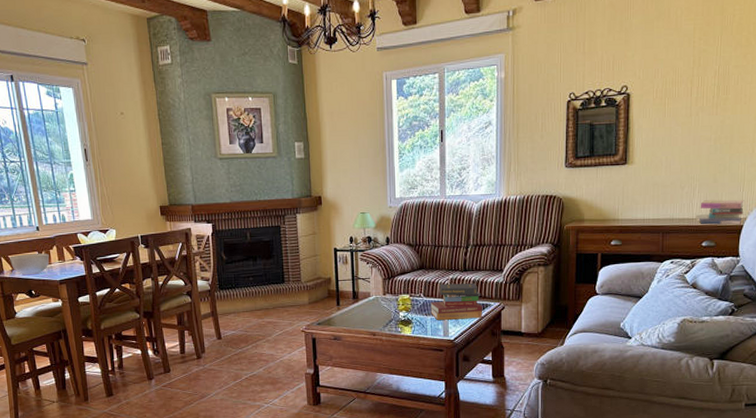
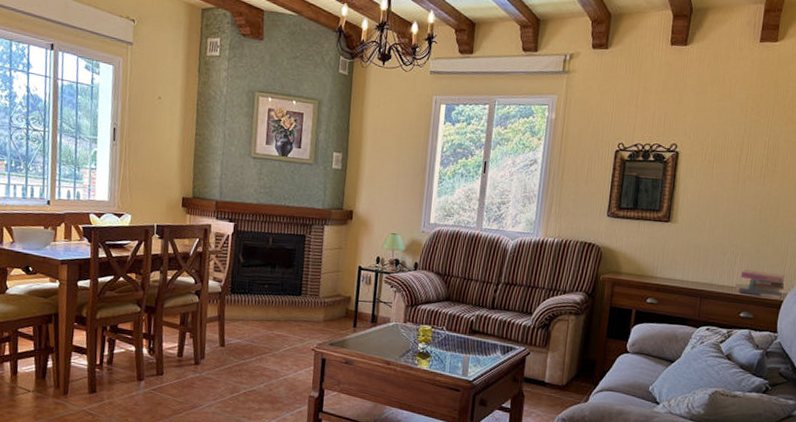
books: present [430,283,483,320] -> none [451,319,507,362]

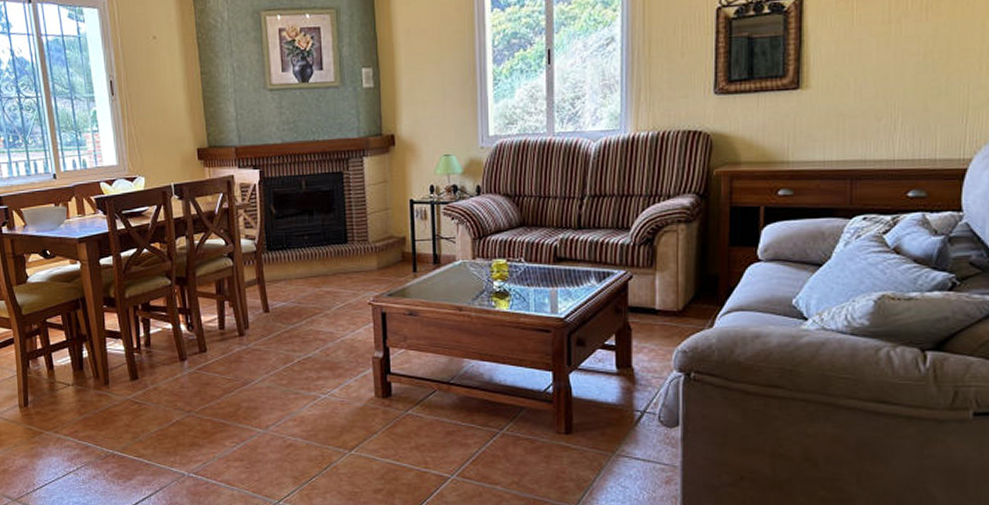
books: present [735,269,786,300] -> none [898,134,969,169]

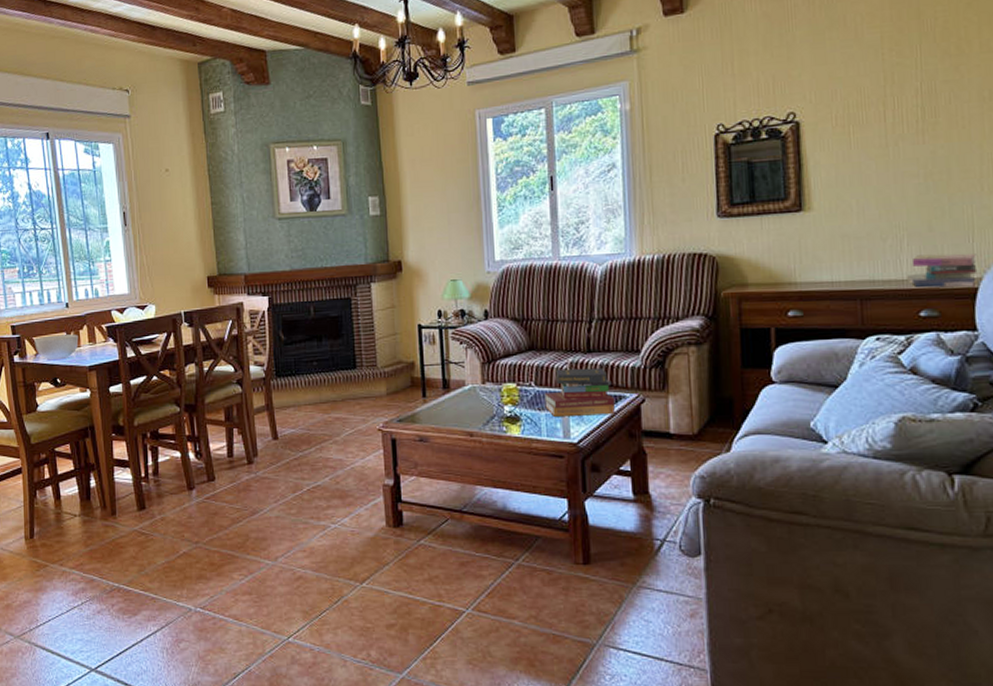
books: none [534,244,604,292] -> present [544,367,616,416]
books: none [898,134,969,169] -> present [907,253,978,288]

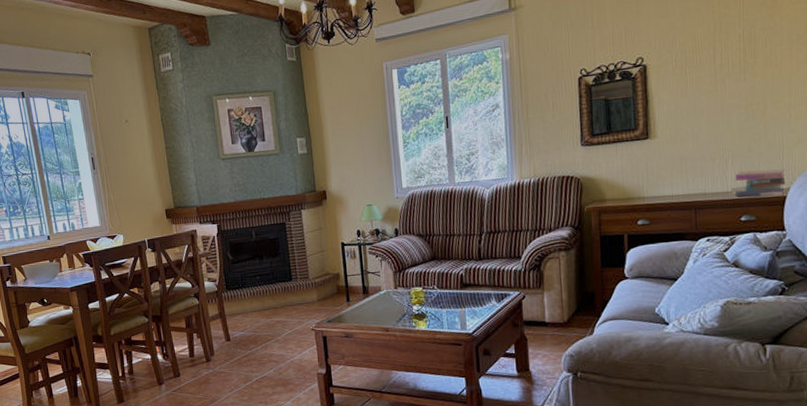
books: present [544,367,616,416] -> none [445,271,502,313]

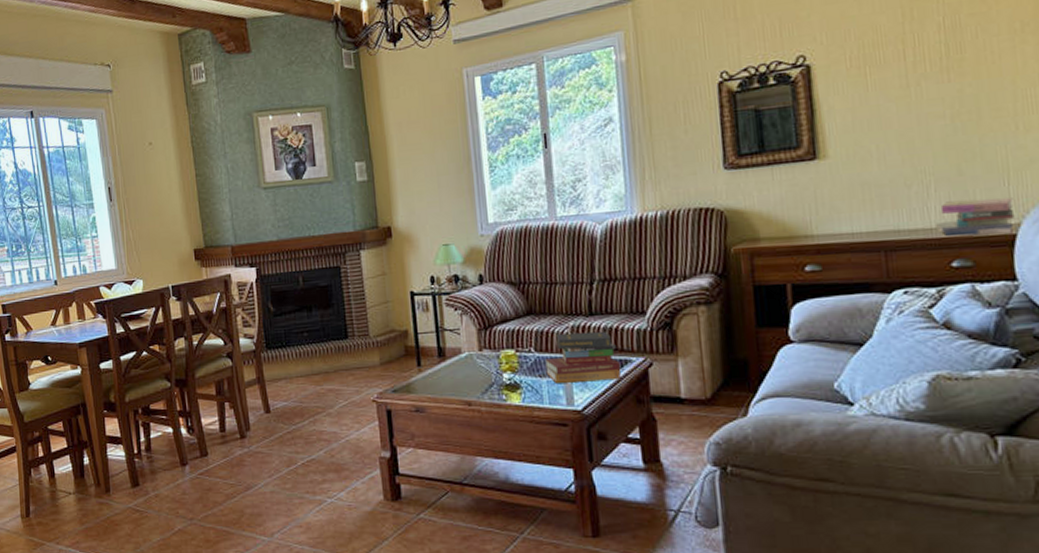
bowl: present [23,261,60,284] -> none [25,311,68,339]
books: none [445,271,502,313] -> present [545,331,621,383]

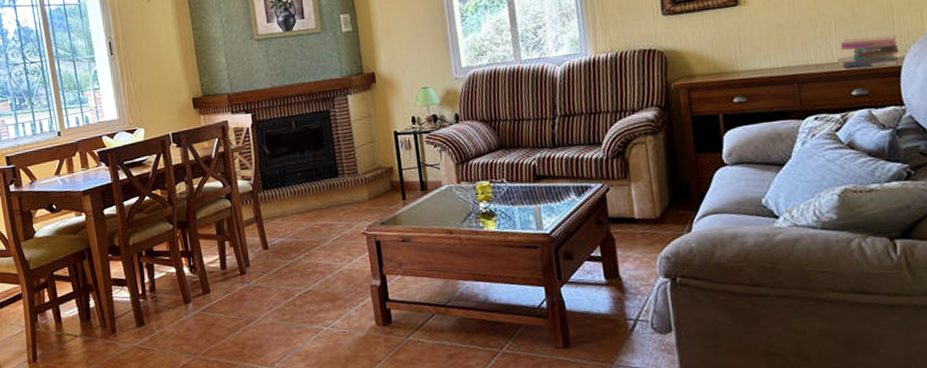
books: present [545,331,621,383] -> none [516,161,583,210]

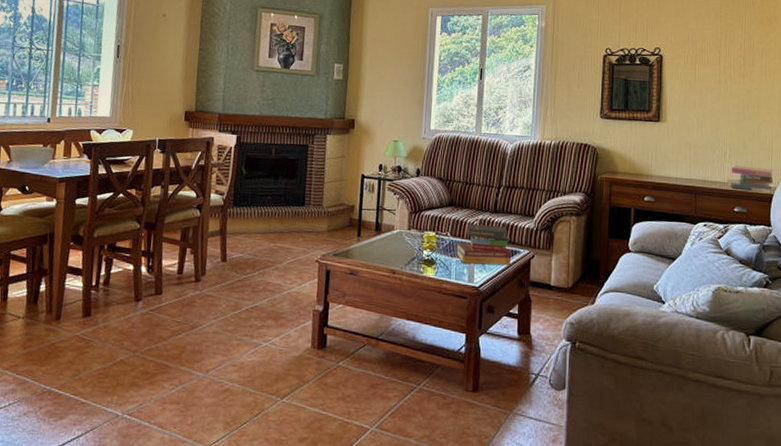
bowl: none [29,161,72,188] -> present [9,145,55,170]
books: none [516,161,583,210] -> present [456,223,512,266]

